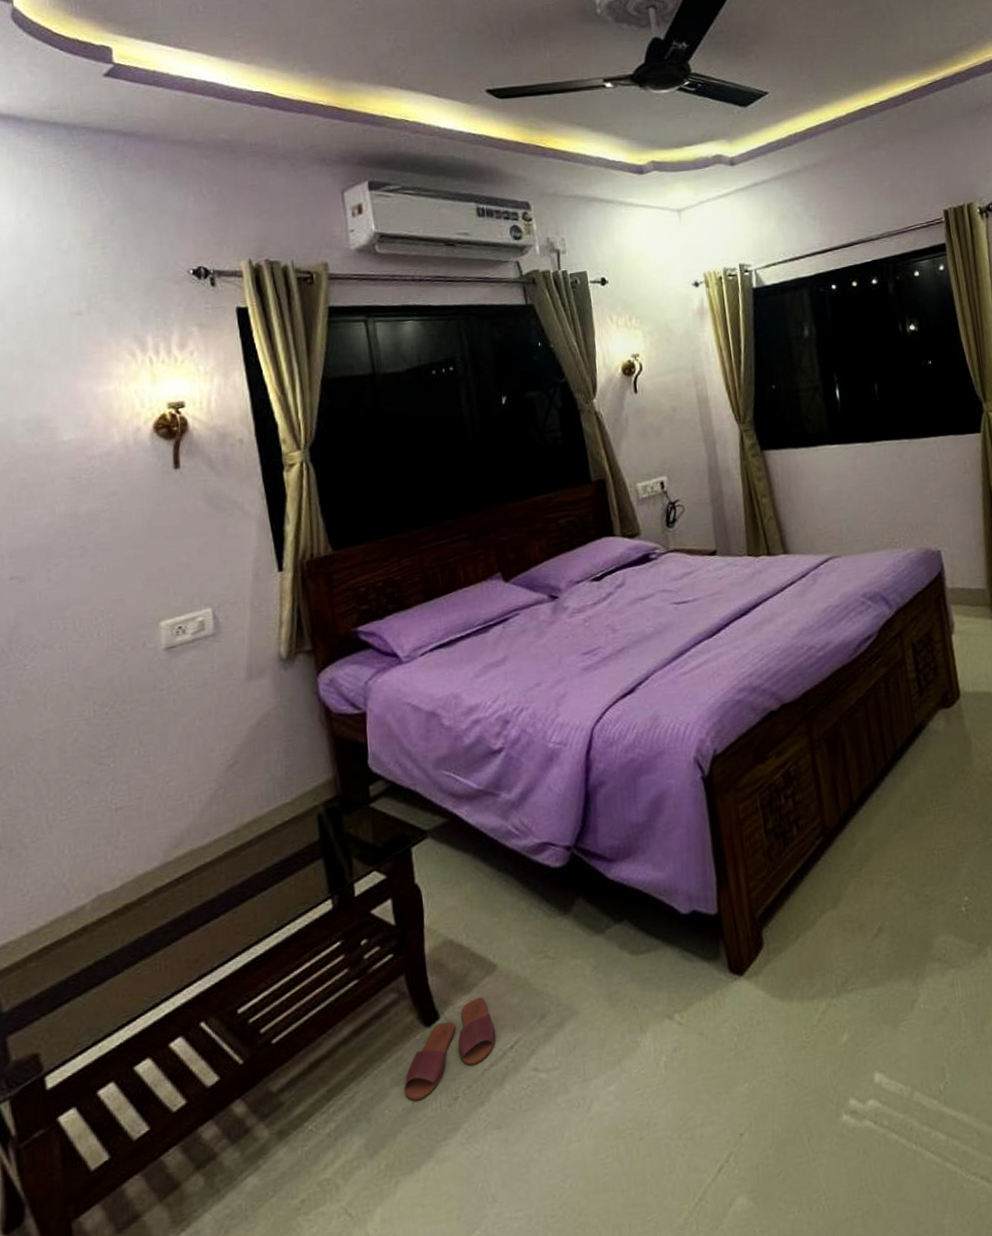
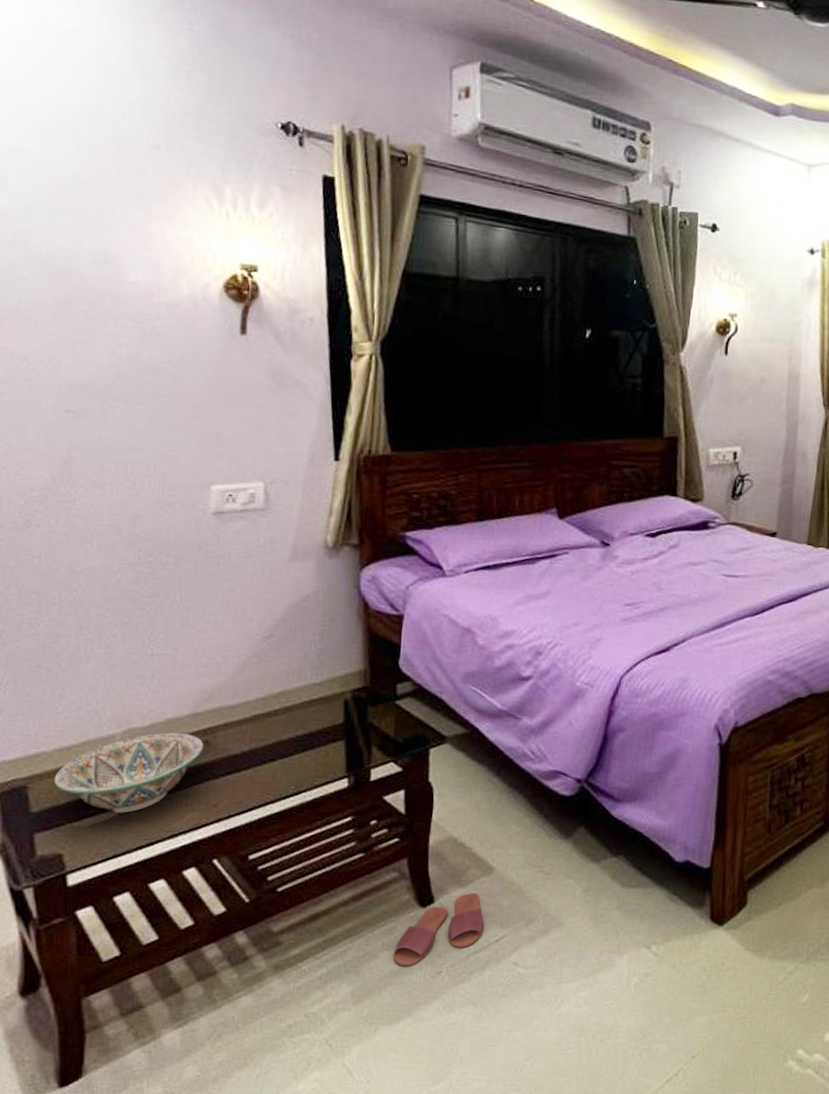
decorative bowl: none [24,887,178,994] -> present [54,732,204,814]

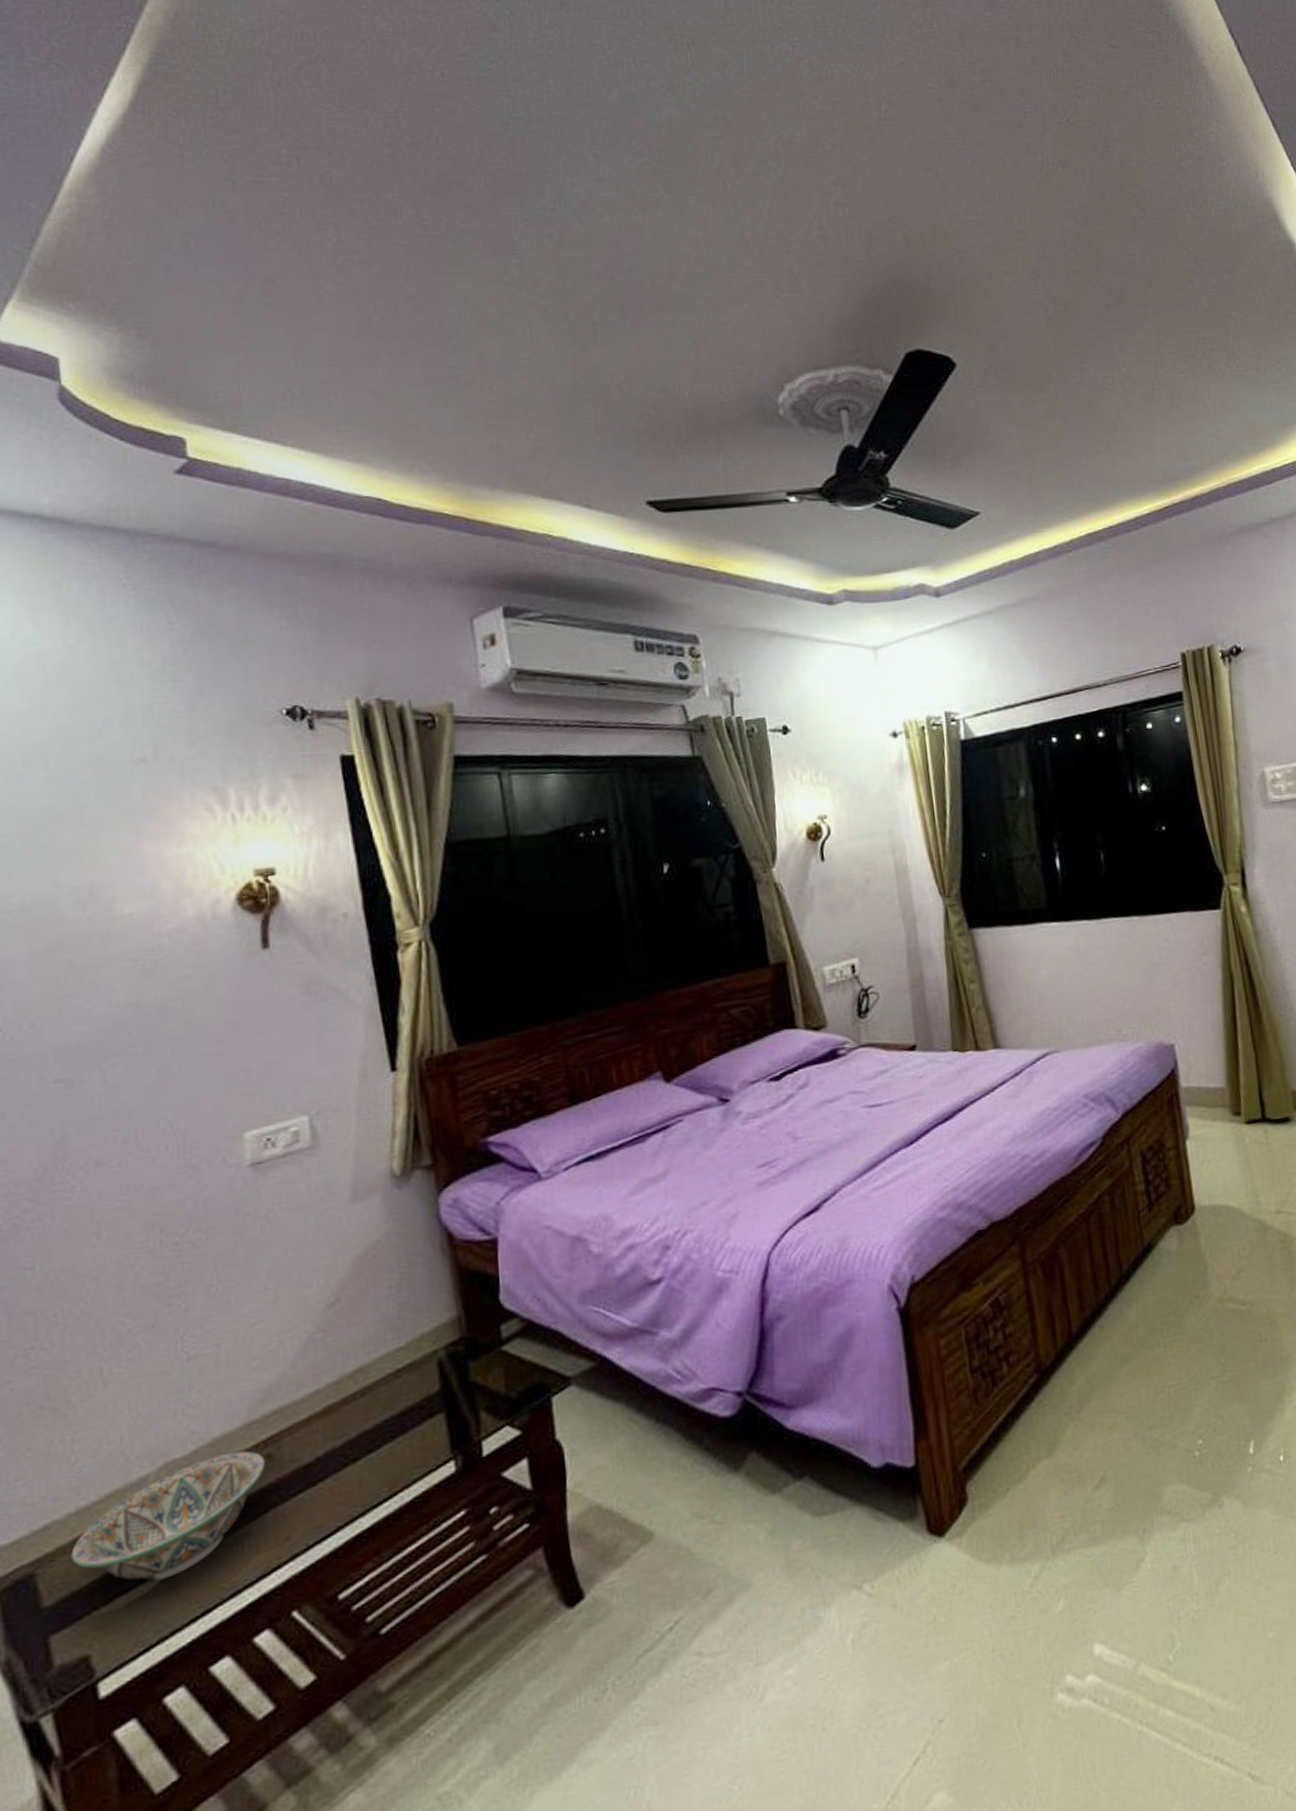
slippers: present [393,892,485,967] -> none [541,1570,653,1696]

